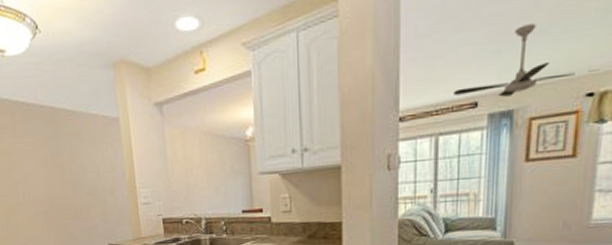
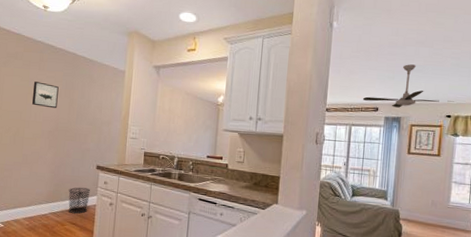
wall art: none [12,152,47,184] -> present [32,81,59,109]

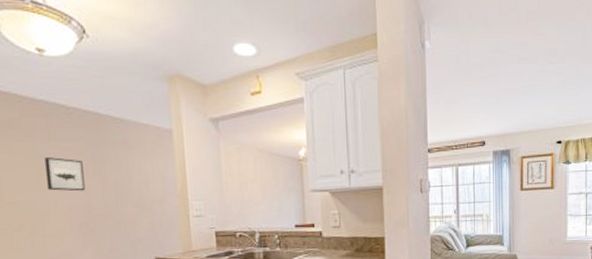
ceiling fan: present [363,64,454,108] -> none [468,86,564,139]

